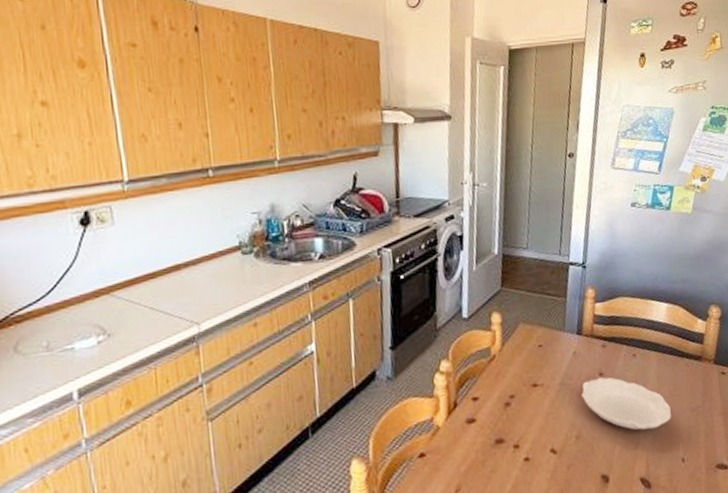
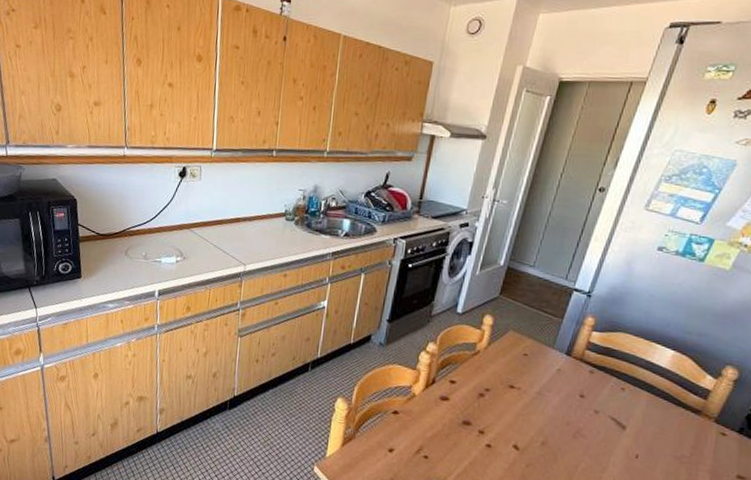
bowl: present [581,377,671,430] -> none [556,397,651,462]

